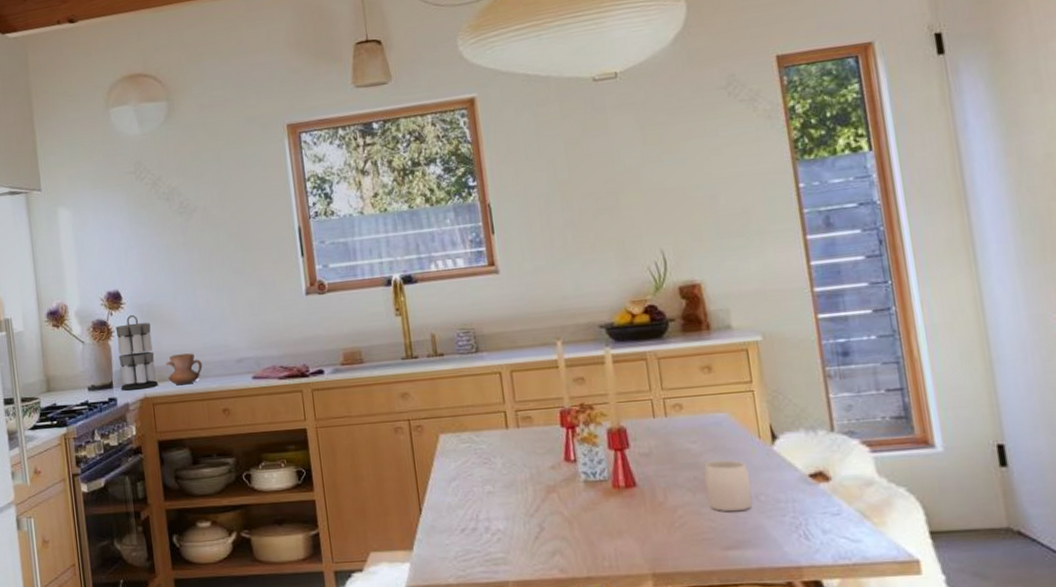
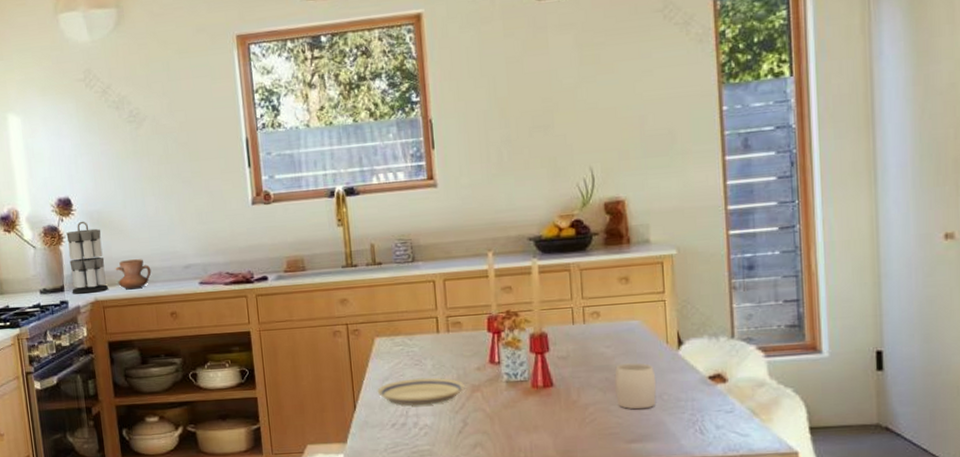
plate: none [443,477,539,508] -> present [377,377,465,405]

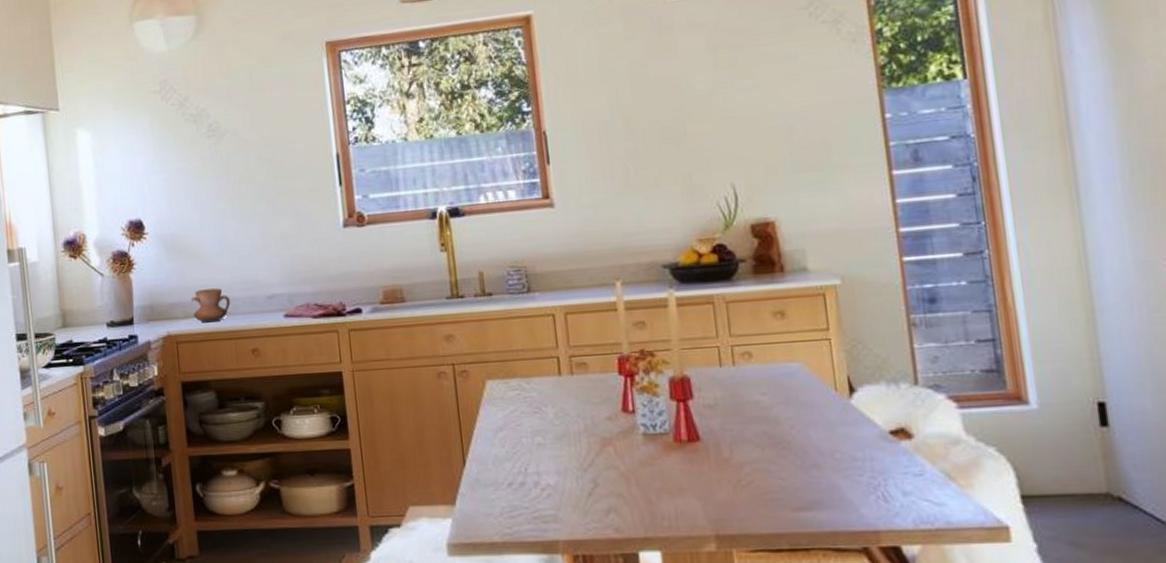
spice rack: present [66,221,109,294] -> none [137,245,183,328]
plate: present [377,377,465,405] -> none [490,427,594,461]
mug: present [614,363,657,410] -> none [773,413,827,470]

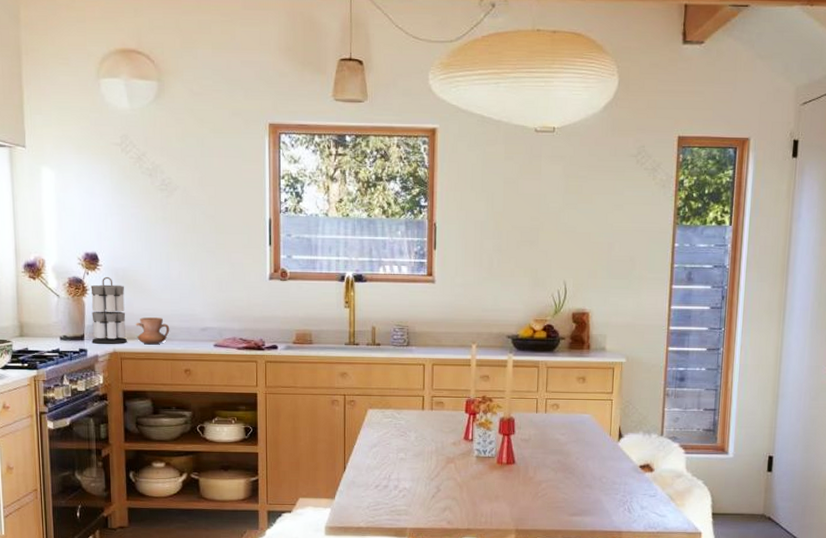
spice rack: none [137,245,183,328] -> present [90,276,128,344]

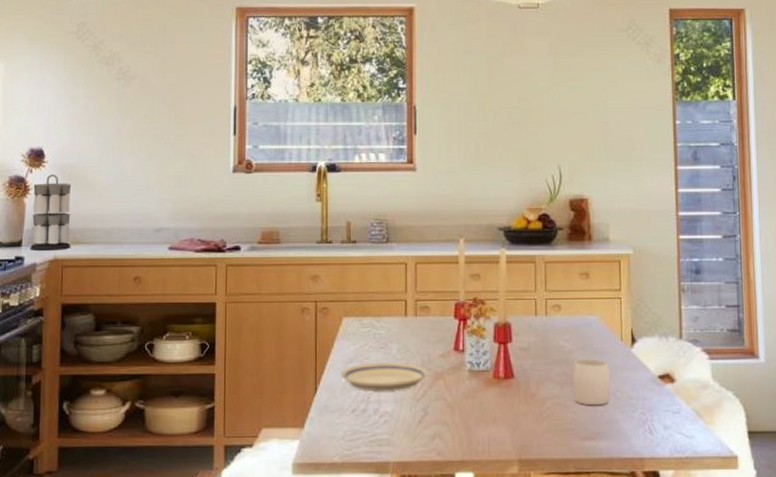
ceramic jug: present [135,317,170,345] -> none [81,218,120,250]
plate: none [365,447,441,471] -> present [340,362,428,390]
mug: none [565,449,599,489] -> present [572,358,611,406]

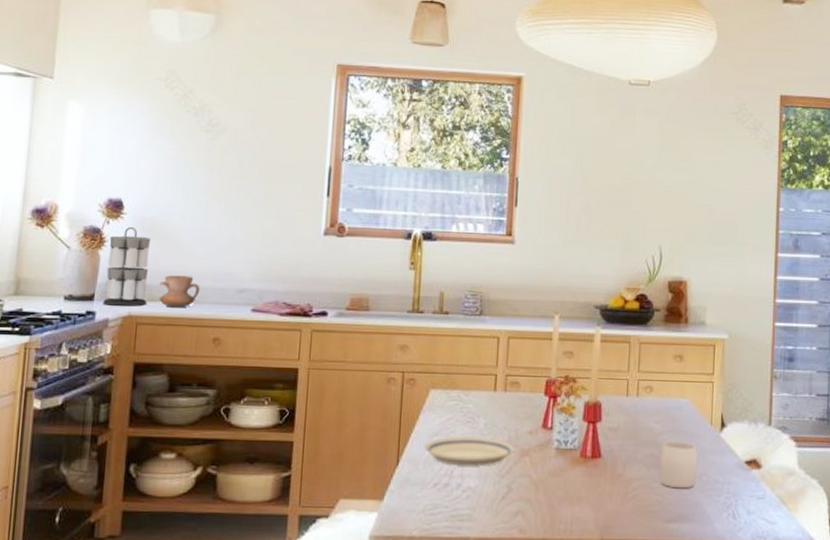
ceramic jug: none [81,218,120,250] -> present [159,275,200,308]

